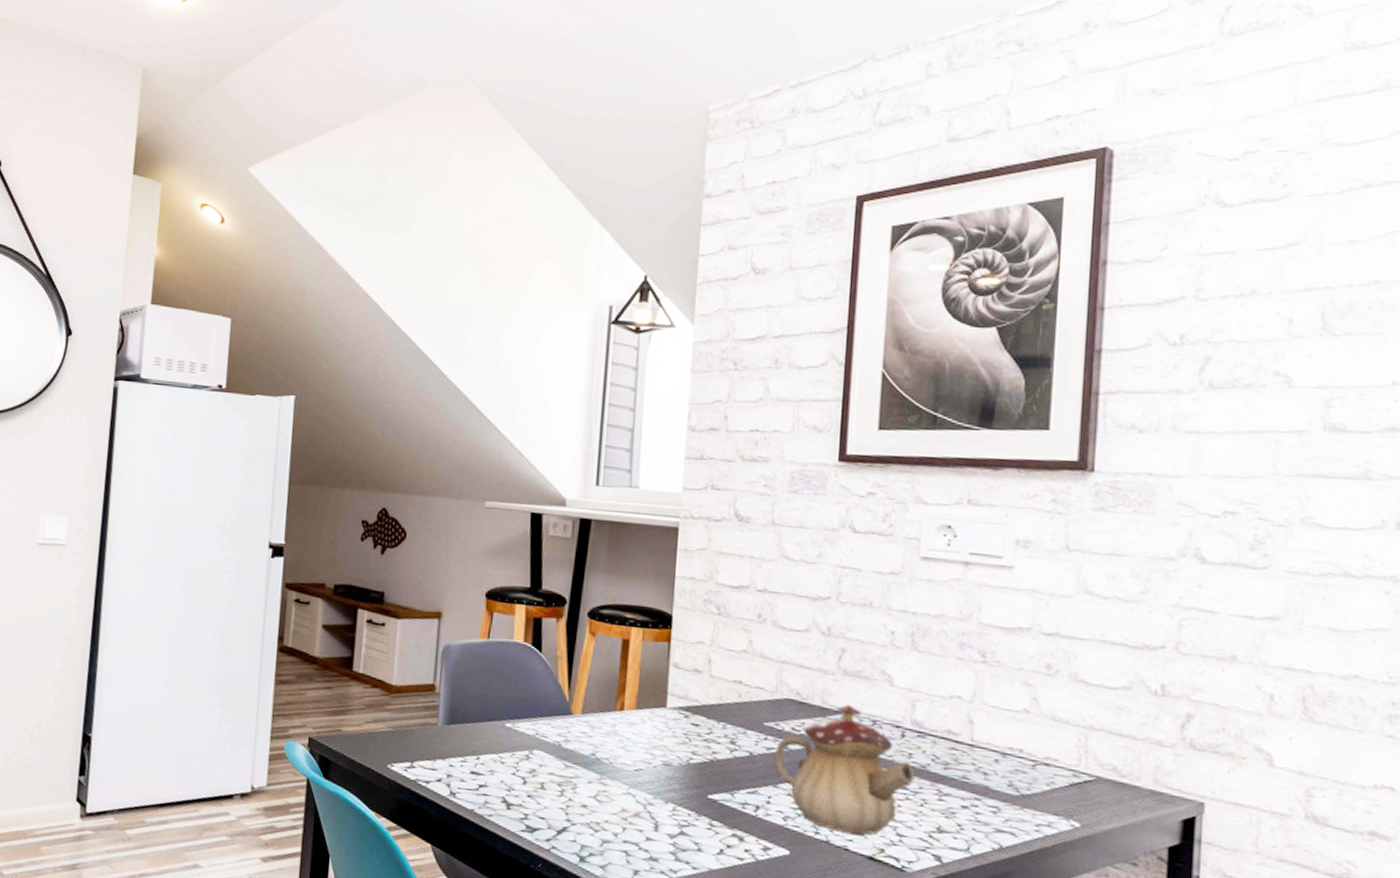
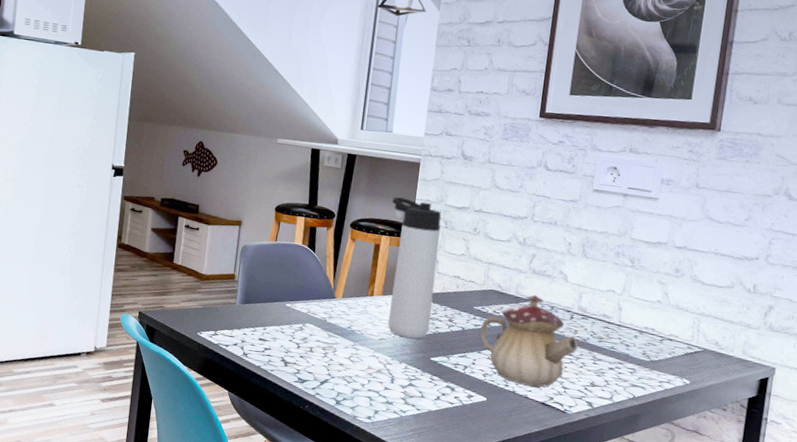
thermos bottle: none [643,574,712,769] -> present [388,197,442,339]

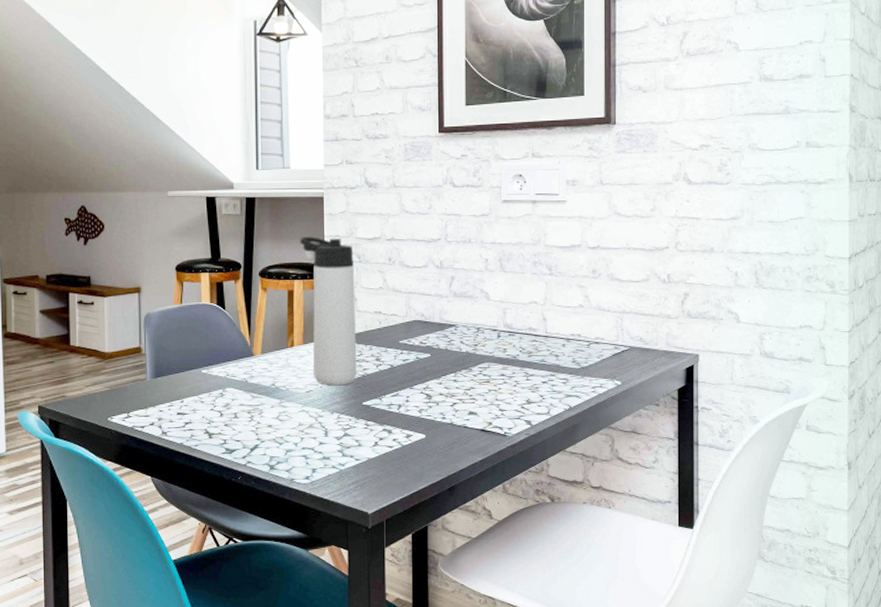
teapot: present [480,294,579,387] -> none [409,318,510,415]

